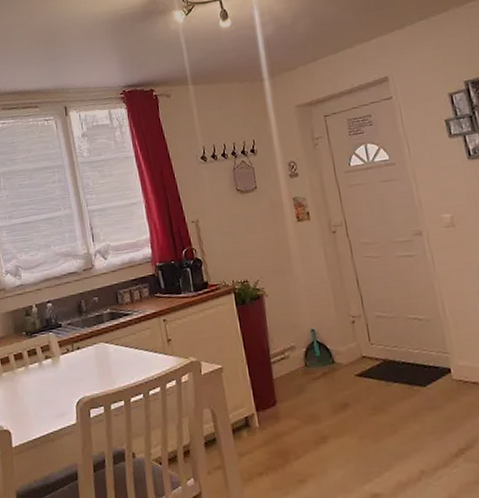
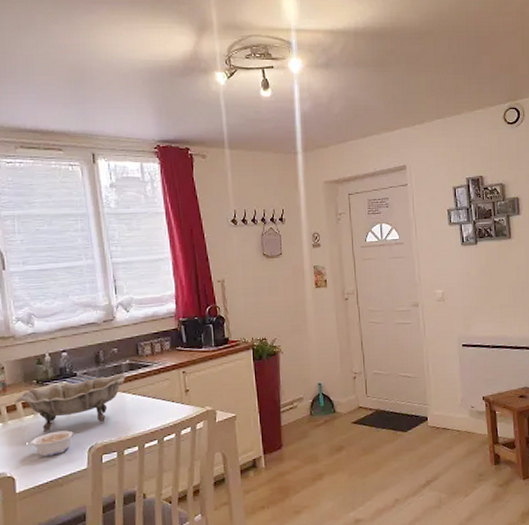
decorative bowl: none [8,323,108,385] -> present [16,374,126,432]
legume: none [21,383,62,410] -> present [28,430,74,457]

